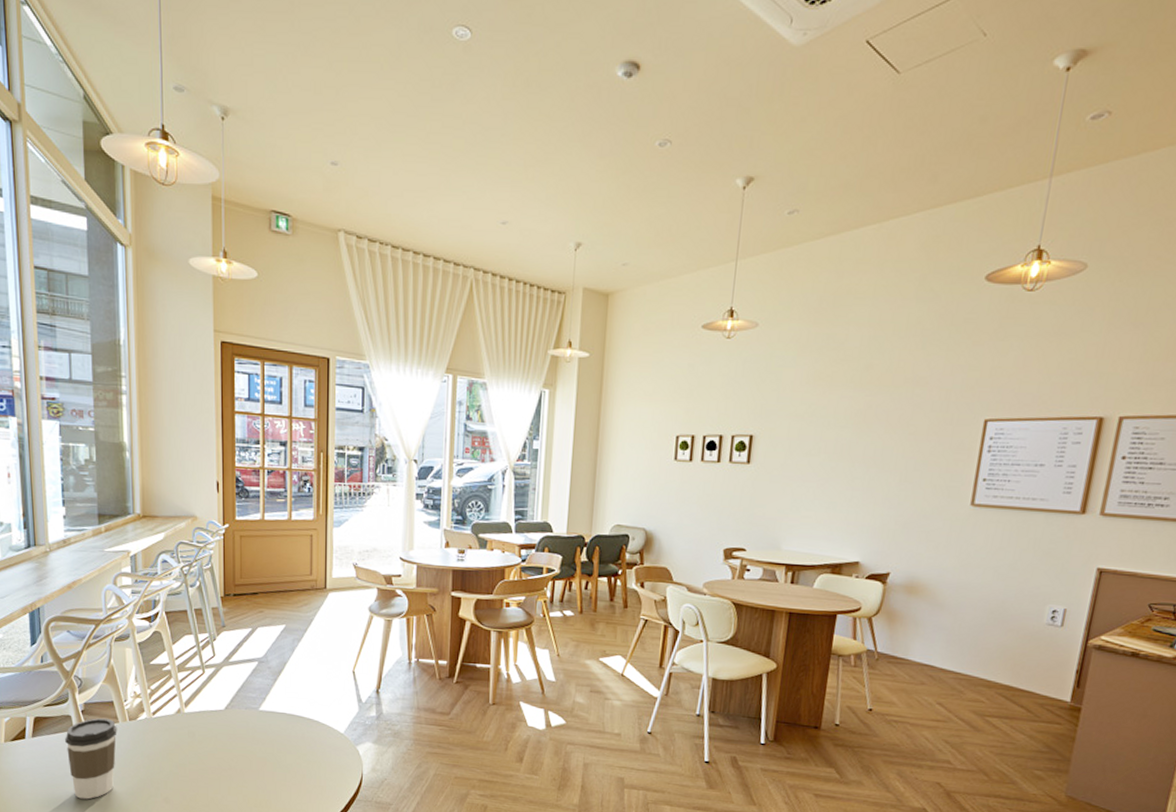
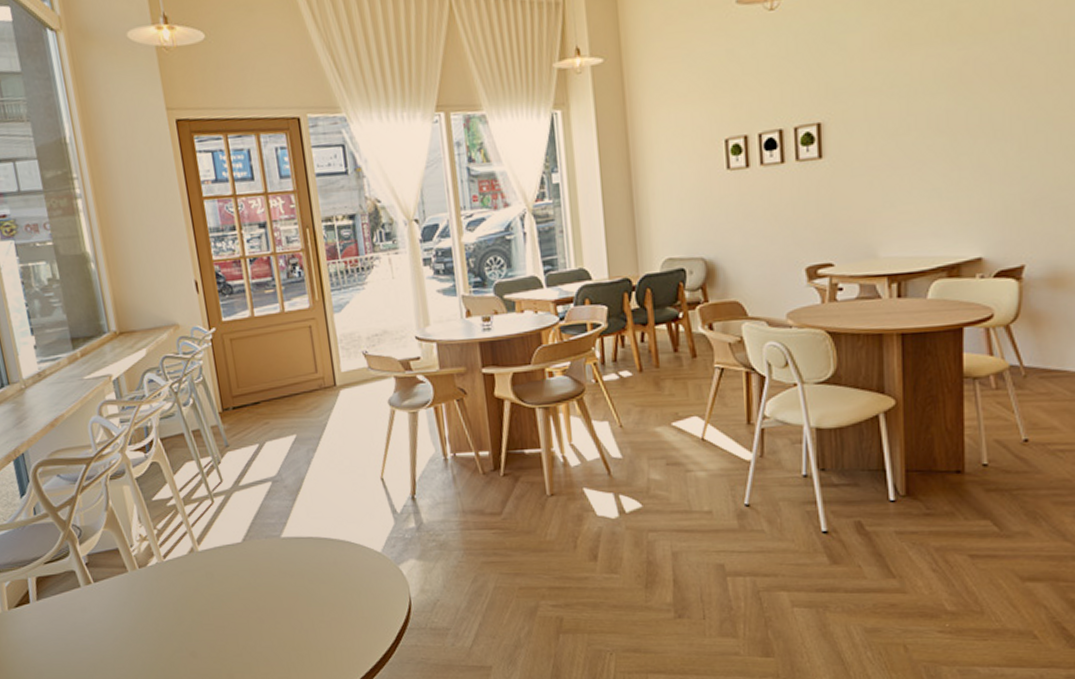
coffee cup: present [65,717,117,800] -> none [72,568,133,664]

